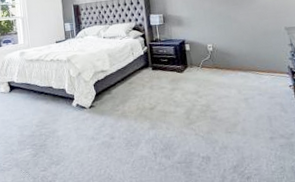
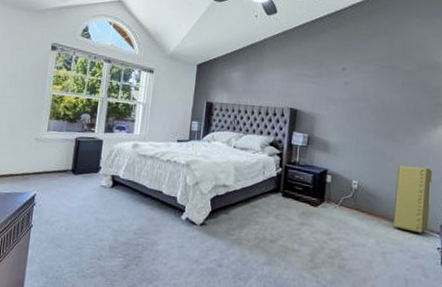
laundry hamper: none [242,21,278,77] -> present [393,165,433,234]

